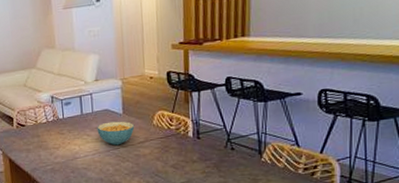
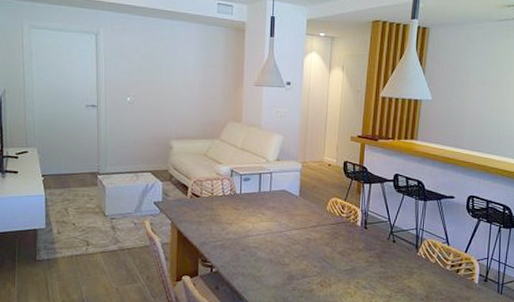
cereal bowl: present [97,121,135,146] -> none [272,203,309,227]

